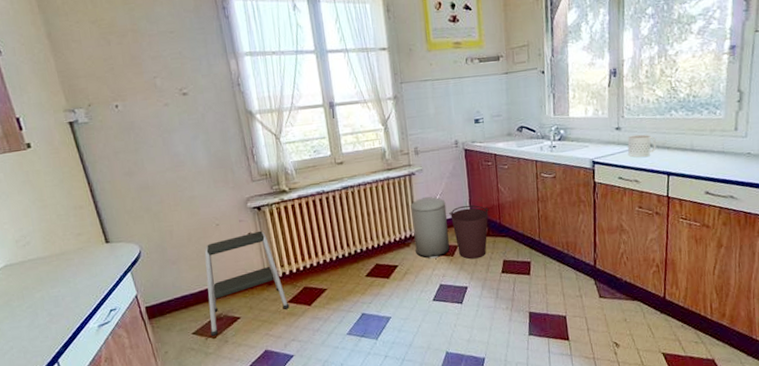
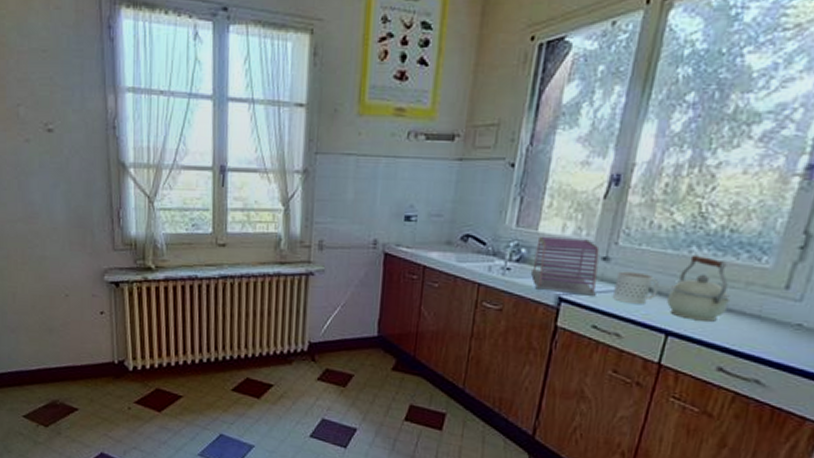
step stool: present [204,230,290,336] -> none [42,311,136,424]
pedal bin: present [410,197,450,259] -> none [298,306,348,386]
bucket: present [449,205,489,259] -> none [350,325,403,396]
dish rack: none [570,117,617,159] -> present [531,235,600,297]
kettle: none [663,116,704,162] -> present [667,254,731,322]

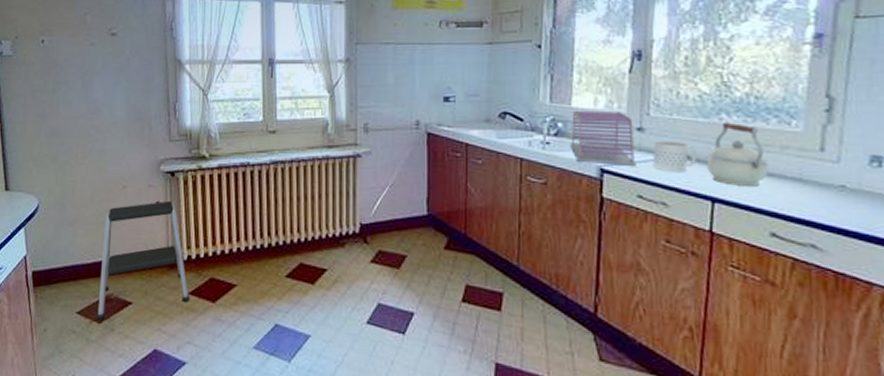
step stool: none [42,311,136,424] -> present [96,200,190,321]

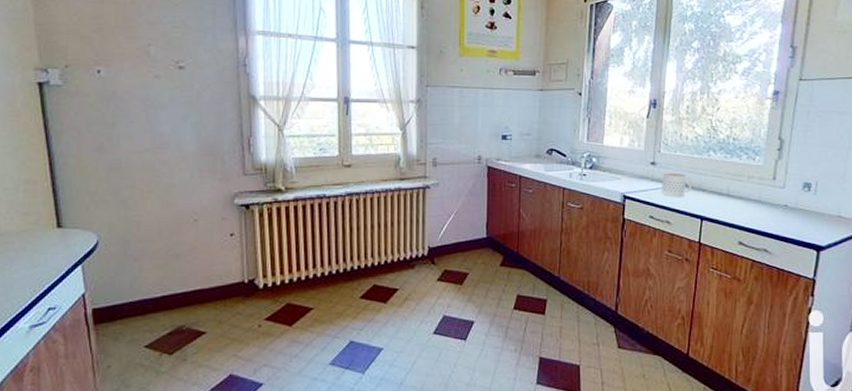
step stool: present [96,200,190,321] -> none [166,232,267,352]
dish rack: present [571,110,636,167] -> none [602,147,650,194]
kettle: present [707,122,770,186] -> none [699,157,740,207]

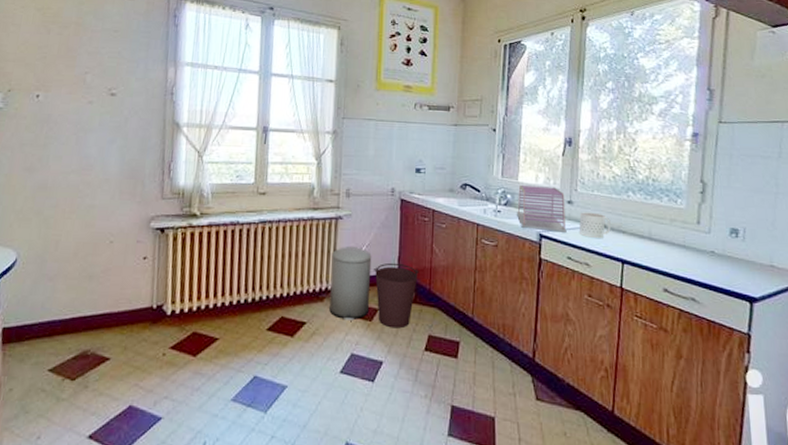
pedal bin: none [420,215,461,285] -> present [329,247,372,321]
bucket: none [463,228,507,290] -> present [374,262,419,329]
dish rack: none [602,147,650,194] -> present [517,184,567,234]

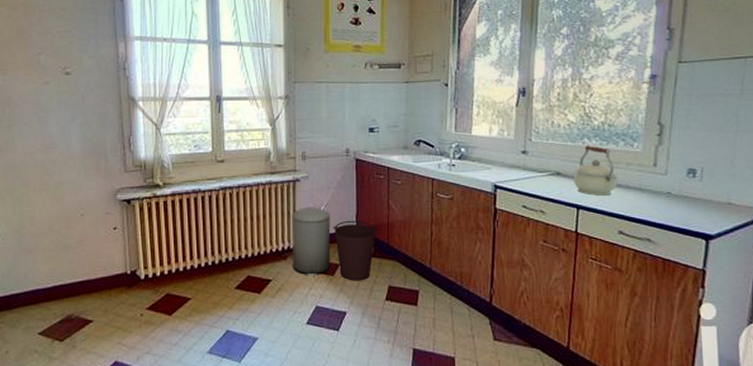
dish rack: present [517,184,567,234] -> none [471,137,521,183]
mug: present [578,212,611,239] -> none [533,161,566,187]
kettle: none [619,198,663,251] -> present [574,145,619,195]

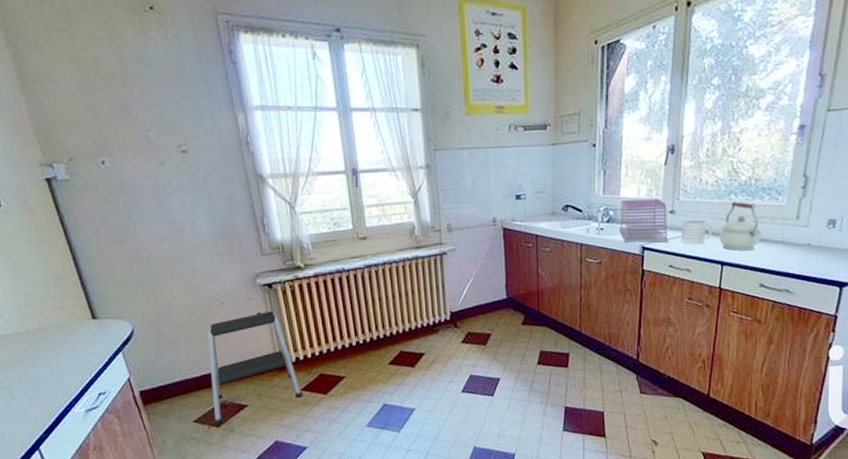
step stool: none [58,226,148,339] -> present [207,310,303,425]
pedal bin: present [292,207,331,276] -> none [441,280,482,348]
bucket: present [333,220,377,281] -> none [483,290,527,349]
dish rack: none [471,137,521,183] -> present [620,198,669,244]
mug: none [533,161,566,187] -> present [680,219,712,245]

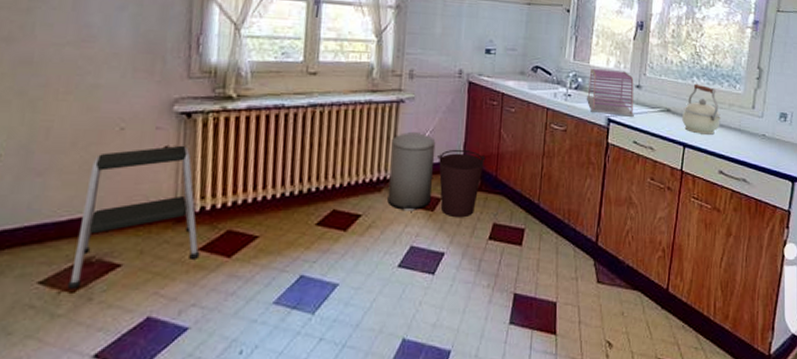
pedal bin: none [441,280,482,348] -> present [387,132,436,212]
bucket: none [483,290,527,349] -> present [438,149,486,218]
mug: present [680,219,712,245] -> none [645,96,675,124]

